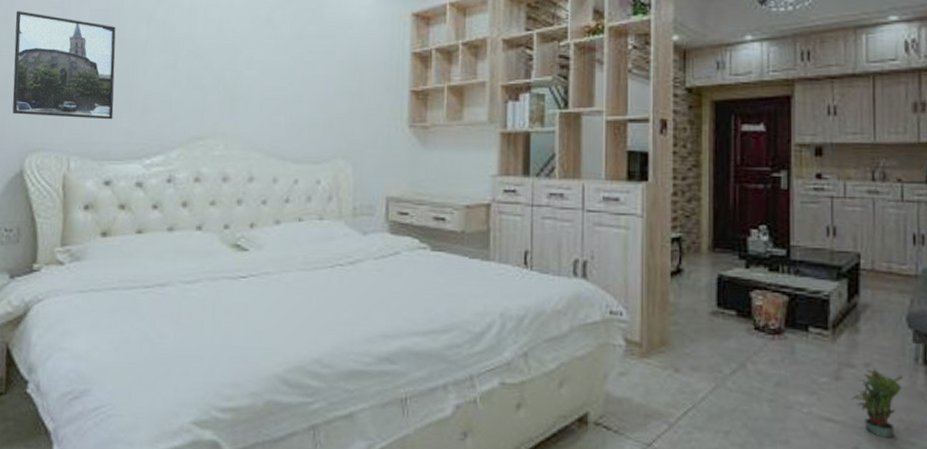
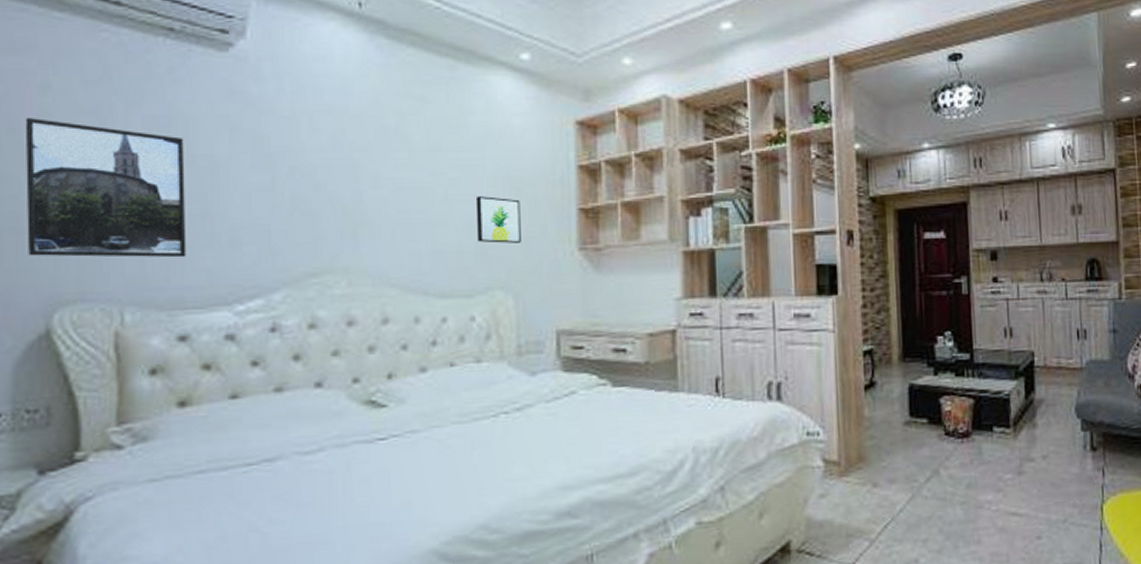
wall art: none [326,78,362,119] -> present [475,196,521,243]
potted plant: present [850,368,902,438] -> none [1032,460,1075,524]

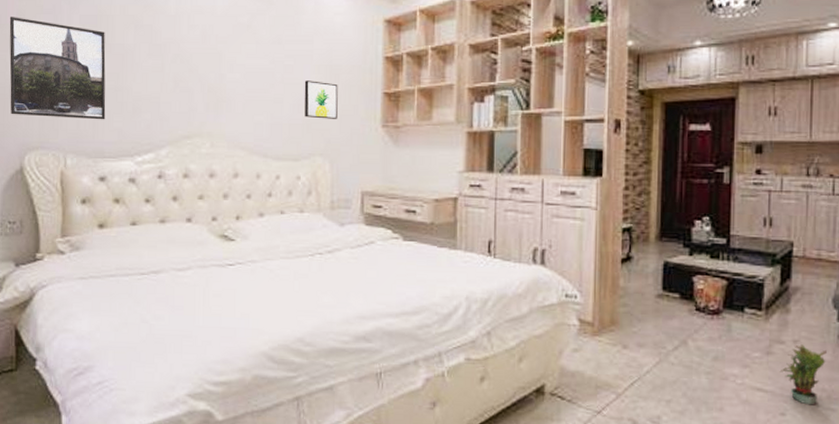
potted plant: none [1032,460,1075,524] -> present [779,344,826,406]

